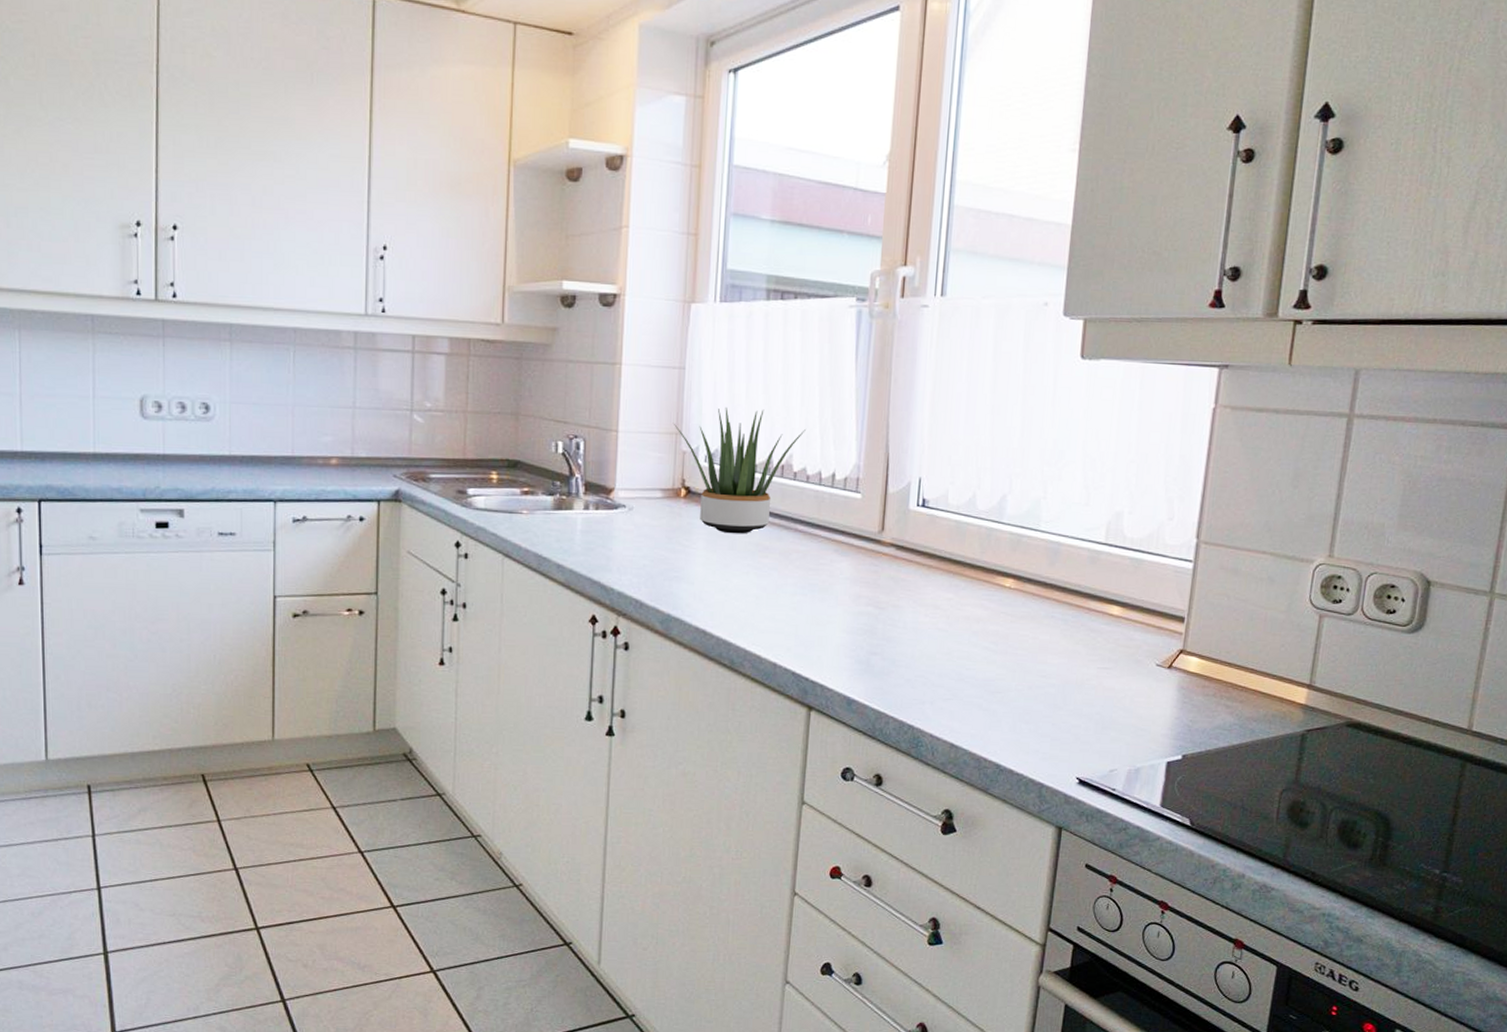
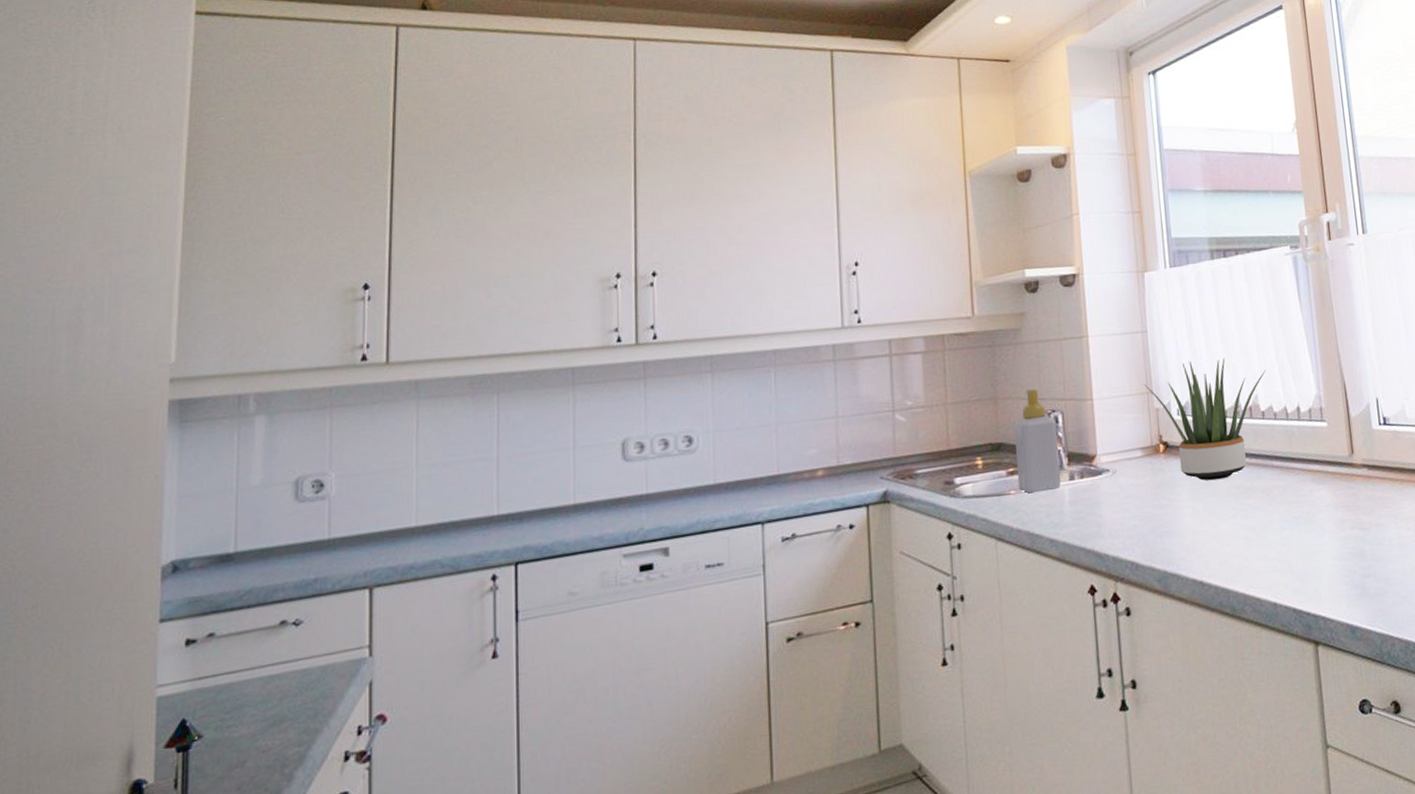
soap bottle: none [531,409,578,517] -> present [1014,388,1061,494]

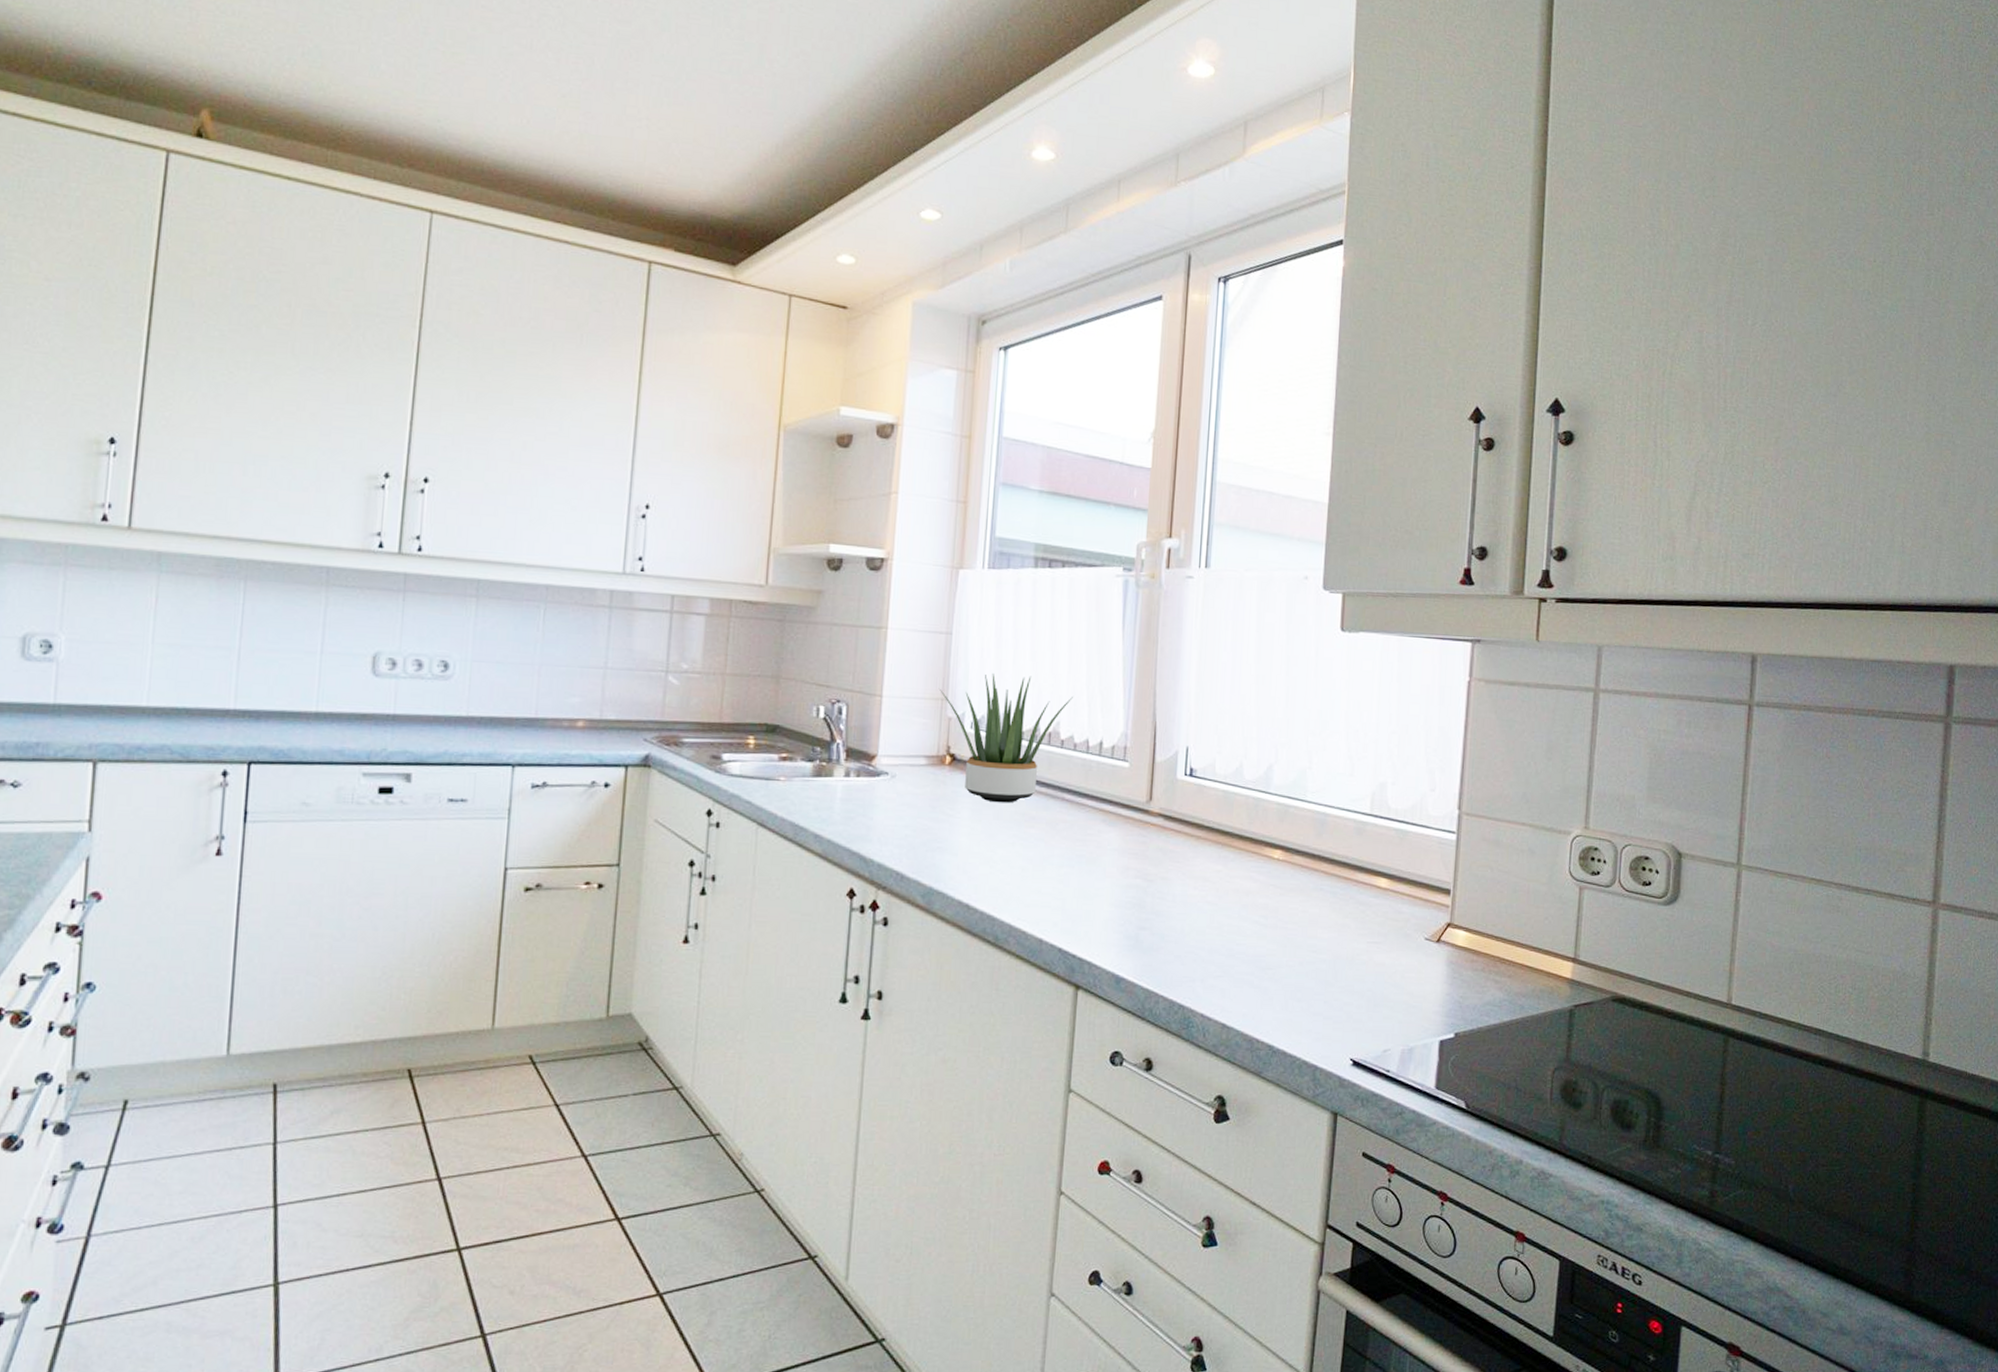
soap bottle: present [1014,388,1061,494] -> none [789,673,840,784]

